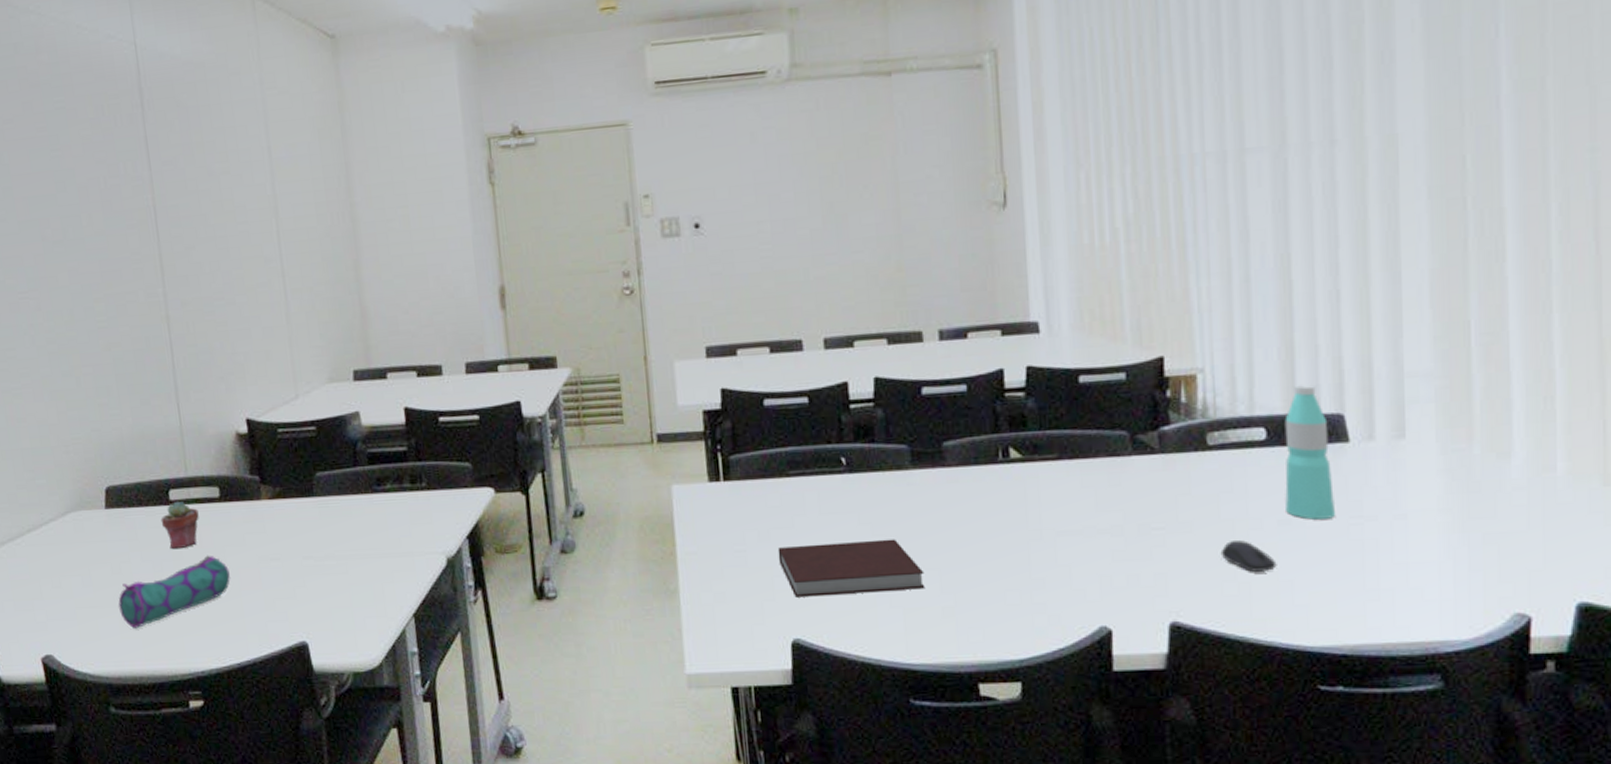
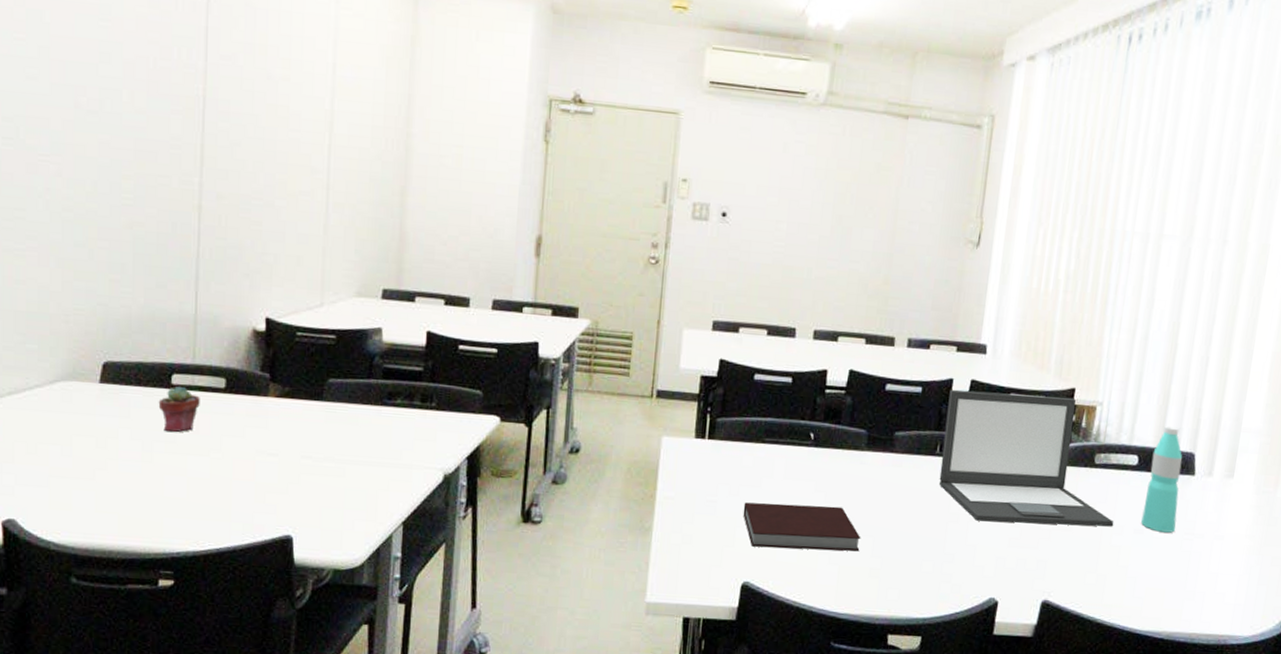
pencil case: present [118,555,231,628] -> none [97,442,223,504]
laptop: none [1001,368,1249,535] -> present [938,390,1114,527]
computer mouse: present [1220,540,1277,572] -> none [1088,541,1128,568]

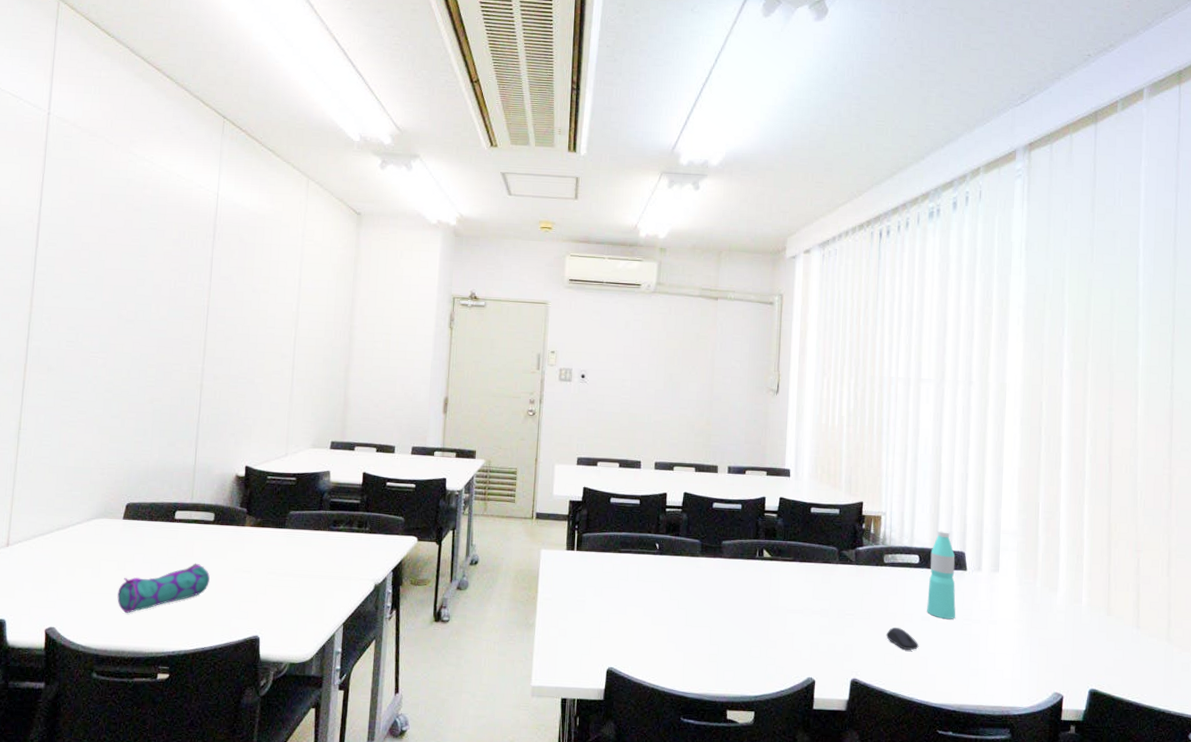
pencil case: none [97,442,223,504] -> present [116,563,210,613]
potted succulent: present [158,386,200,433] -> none [164,520,195,556]
notebook: present [743,502,861,552] -> none [606,601,701,640]
laptop: present [938,390,1114,527] -> none [760,506,905,615]
computer mouse: none [1088,541,1128,568] -> present [886,627,919,650]

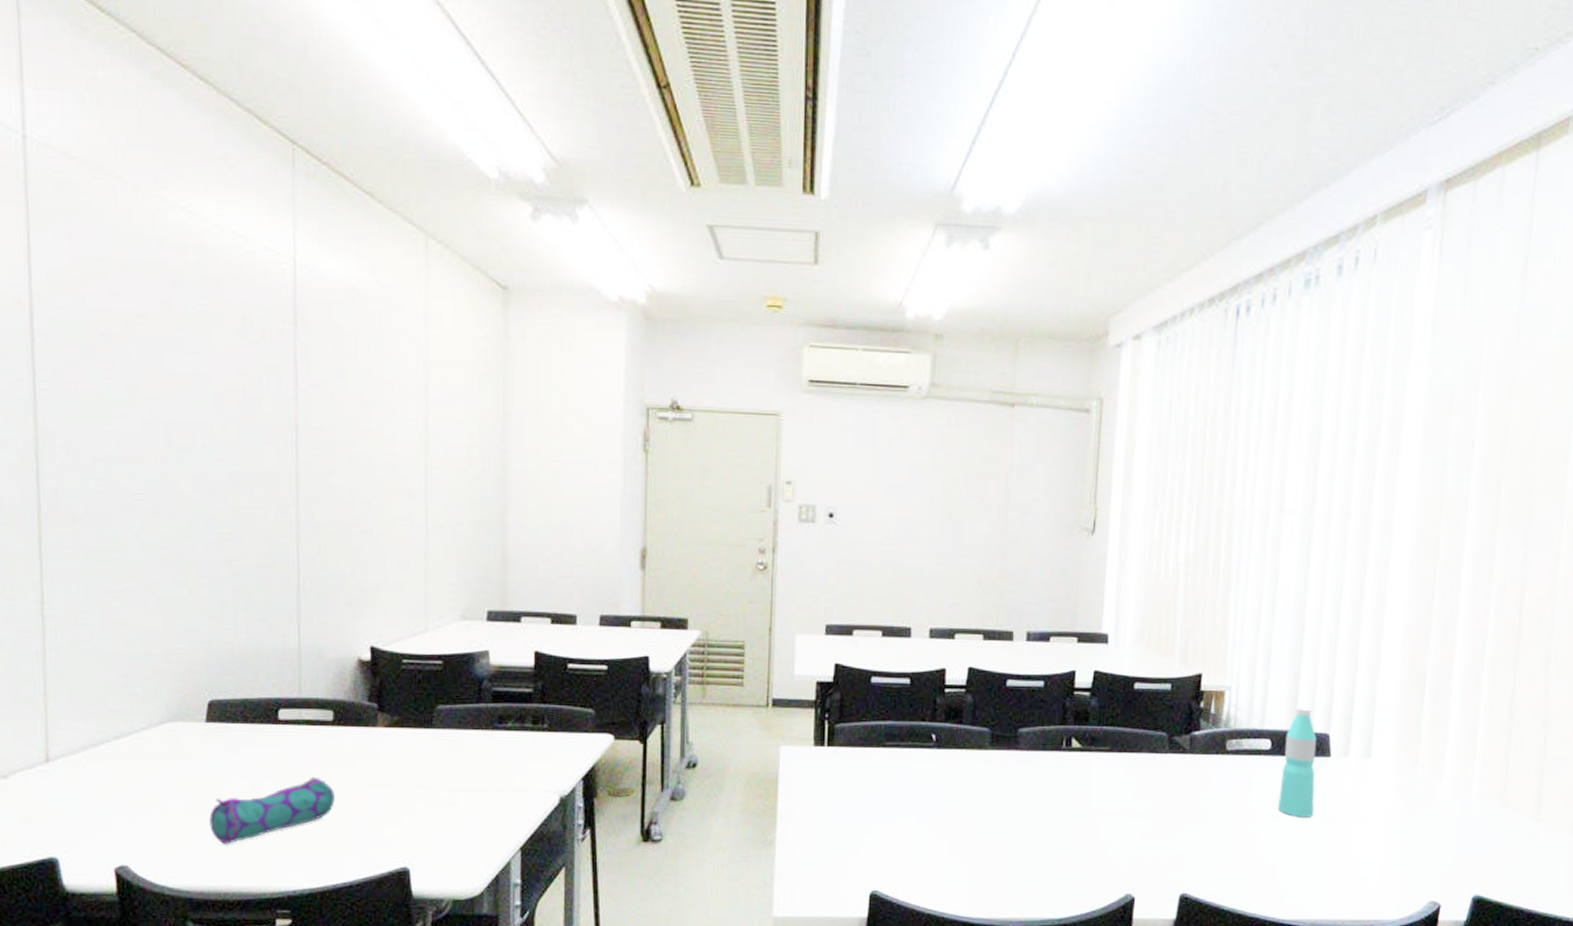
computer mouse: present [886,627,919,650] -> none [1225,830,1266,856]

